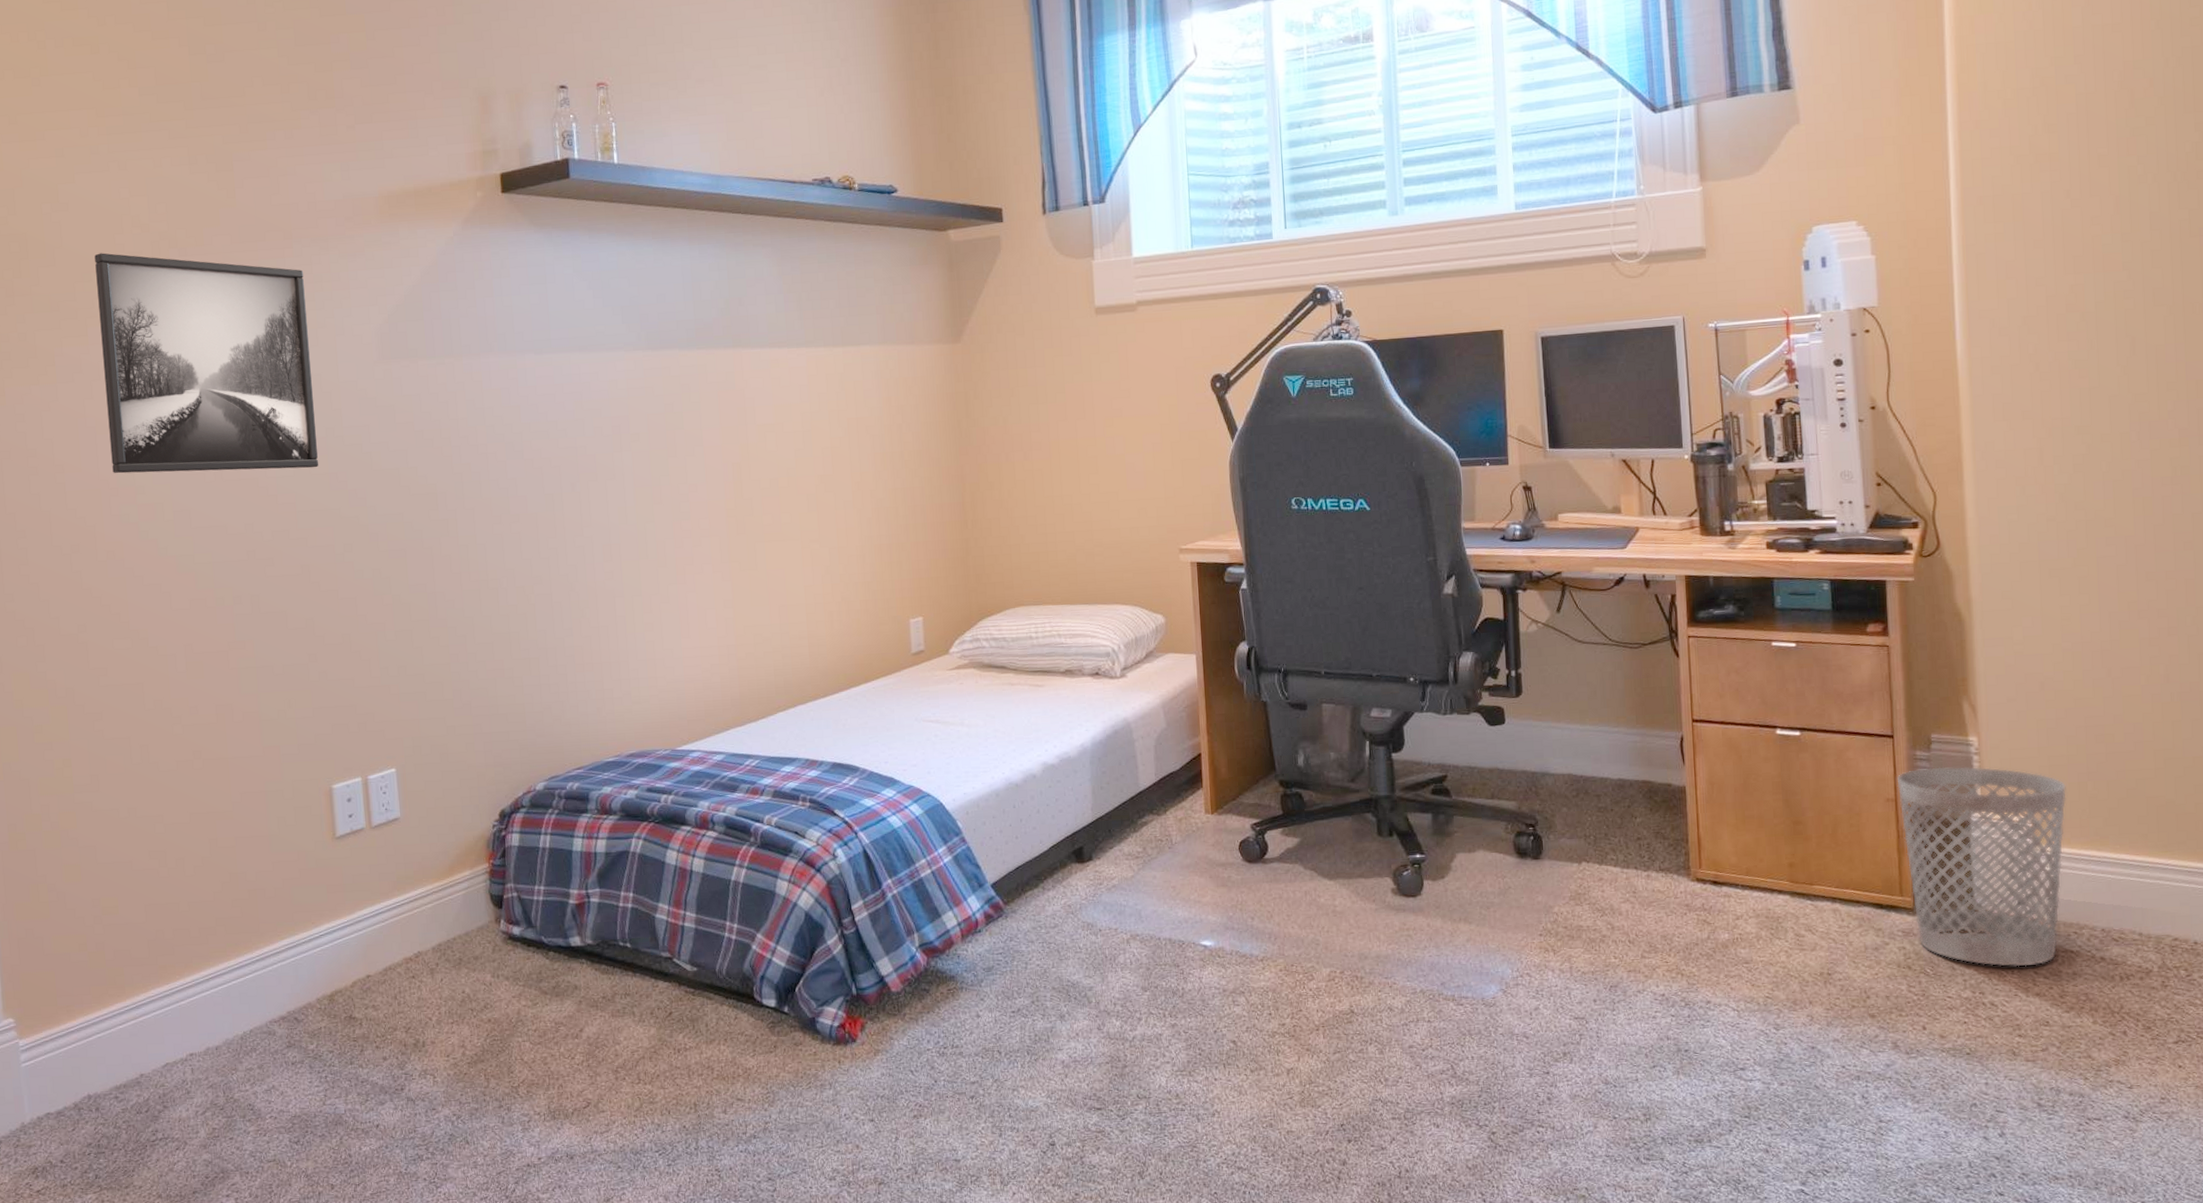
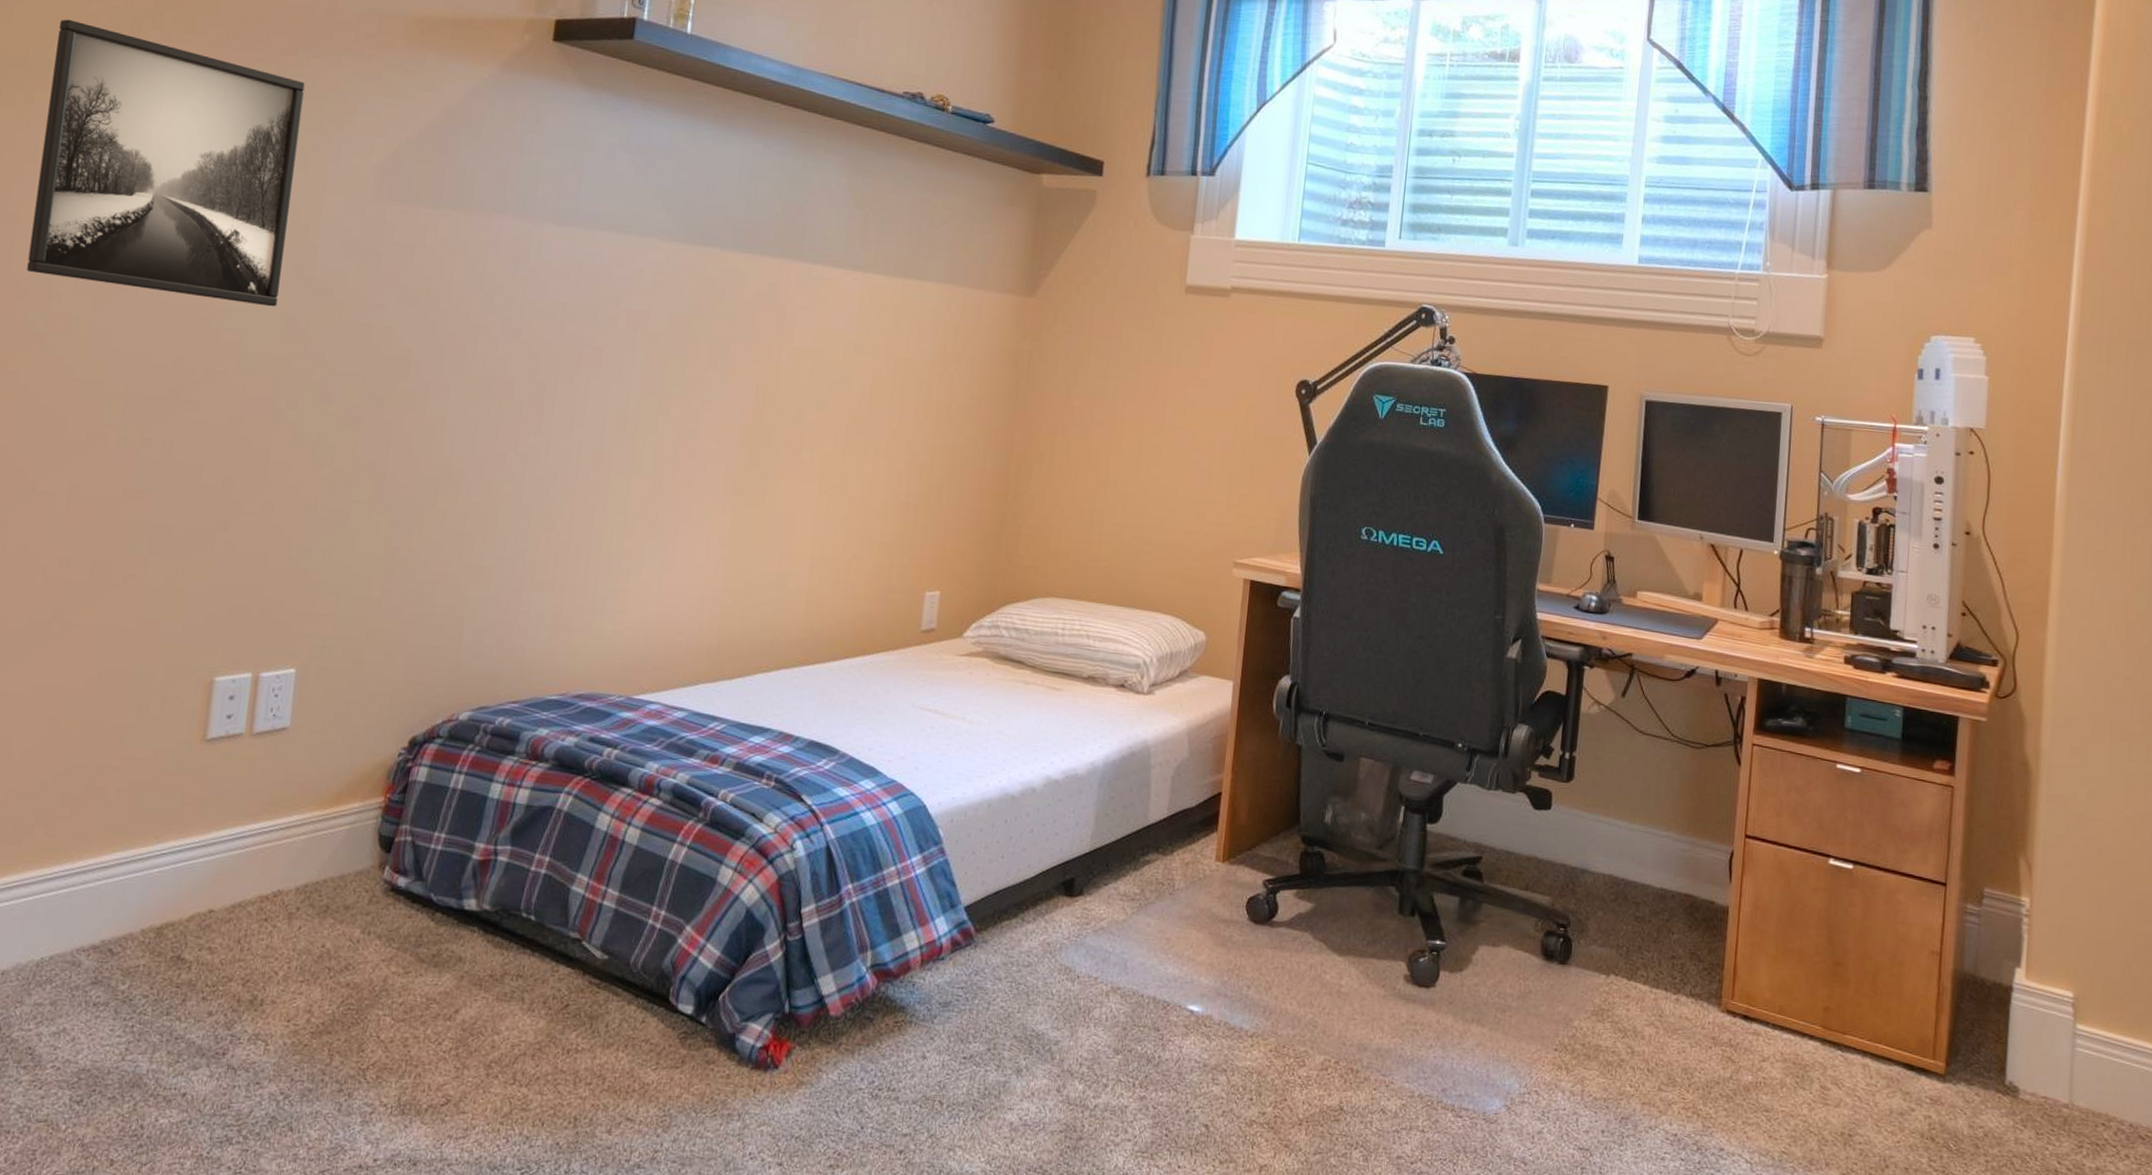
wastebasket: present [1896,766,2067,967] -> none [1943,923,2112,1155]

